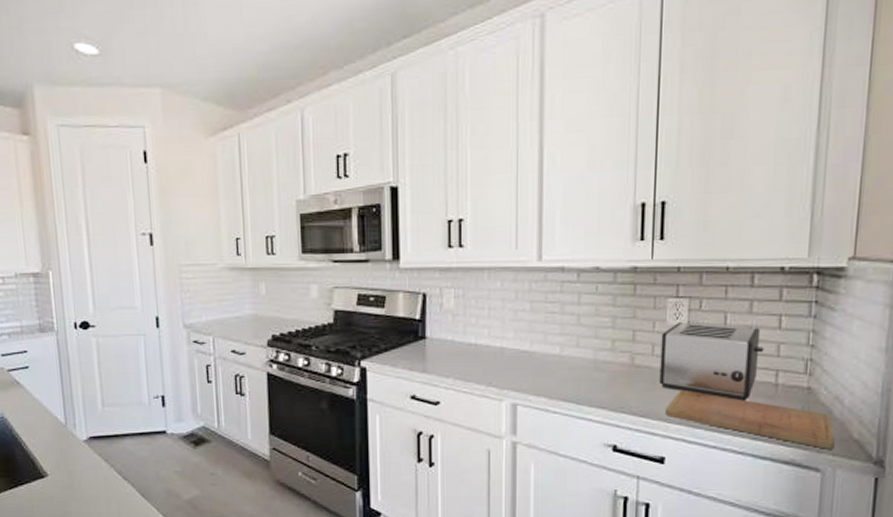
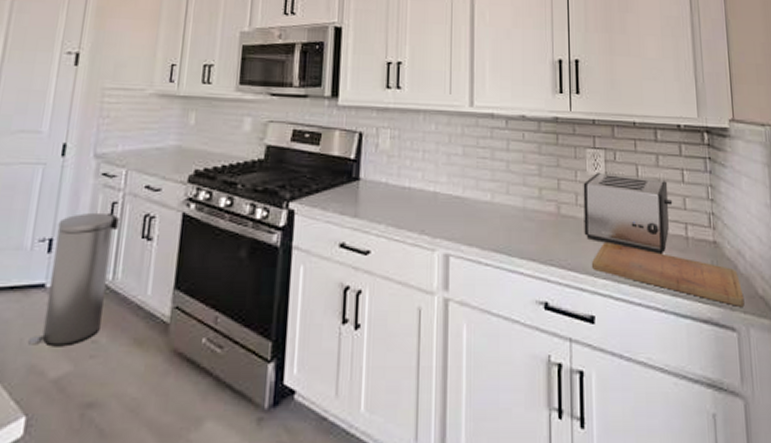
pedal bin: none [163,373,215,477] -> present [28,212,119,347]

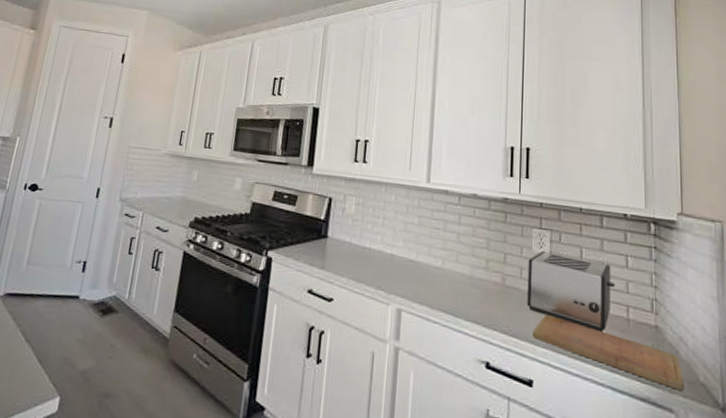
pedal bin: present [28,212,119,347] -> none [65,244,136,347]

